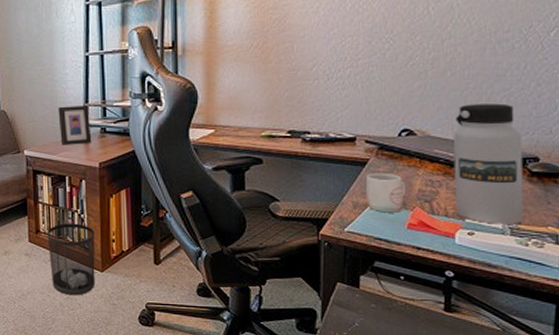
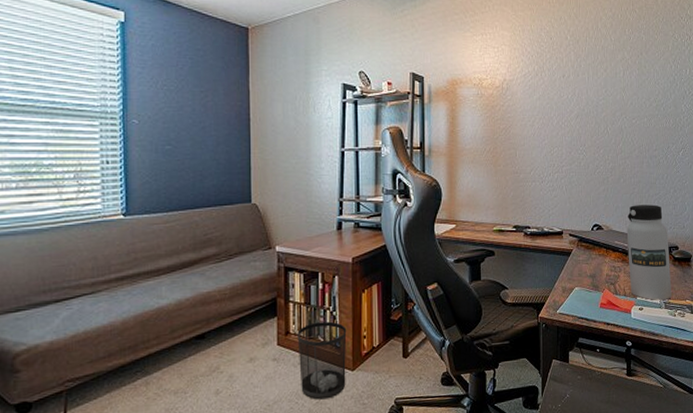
picture frame: present [58,105,92,146] -> none [312,200,346,242]
mug: present [365,172,407,213] -> none [570,261,598,295]

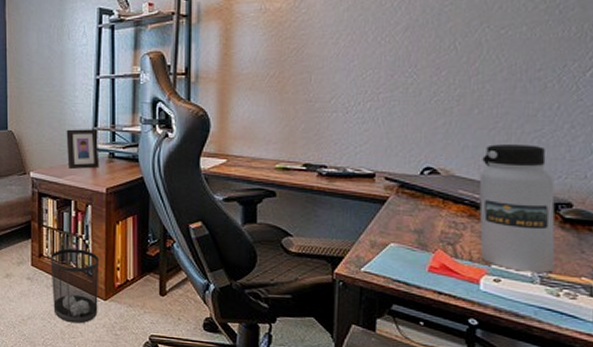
picture frame: none [312,200,346,242] -> present [66,129,100,170]

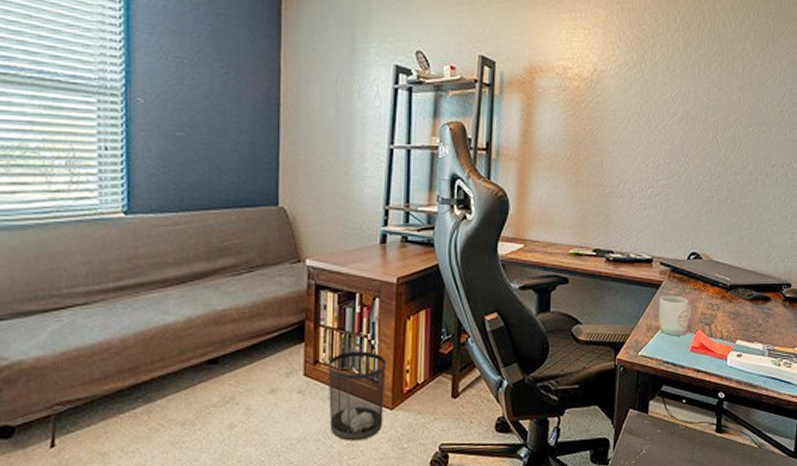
picture frame: present [66,129,100,170] -> none [352,207,391,256]
mug: none [383,211,428,255] -> present [657,295,692,336]
water bottle: present [479,144,556,273] -> none [728,231,780,346]

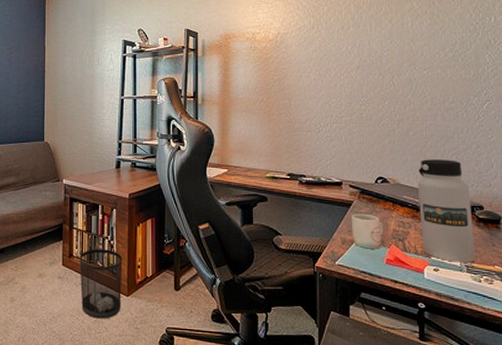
water bottle: none [728,231,780,346] -> present [417,159,476,263]

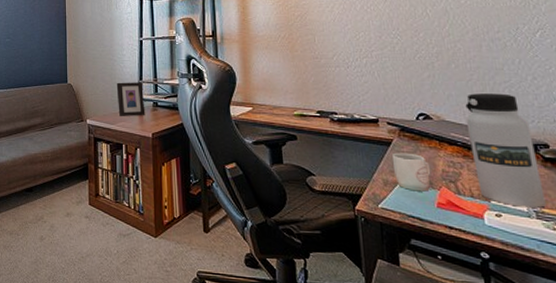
waste bin: present [79,249,123,319] -> none [105,188,150,261]
picture frame: none [95,142,123,178] -> present [116,82,146,117]

